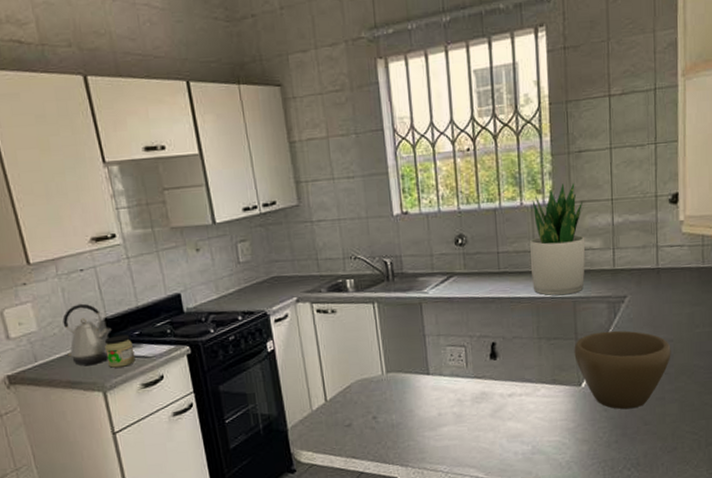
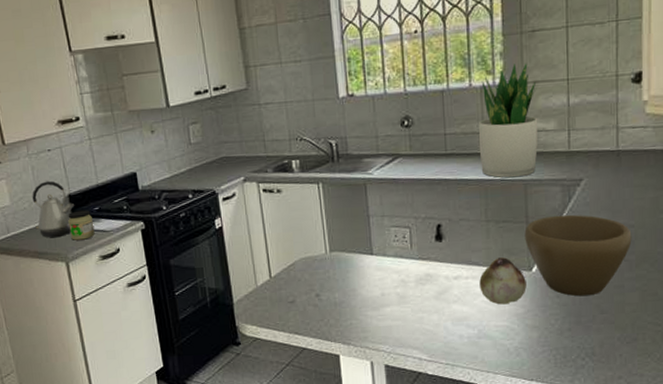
fruit: none [532,374,577,421] -> present [479,257,527,305]

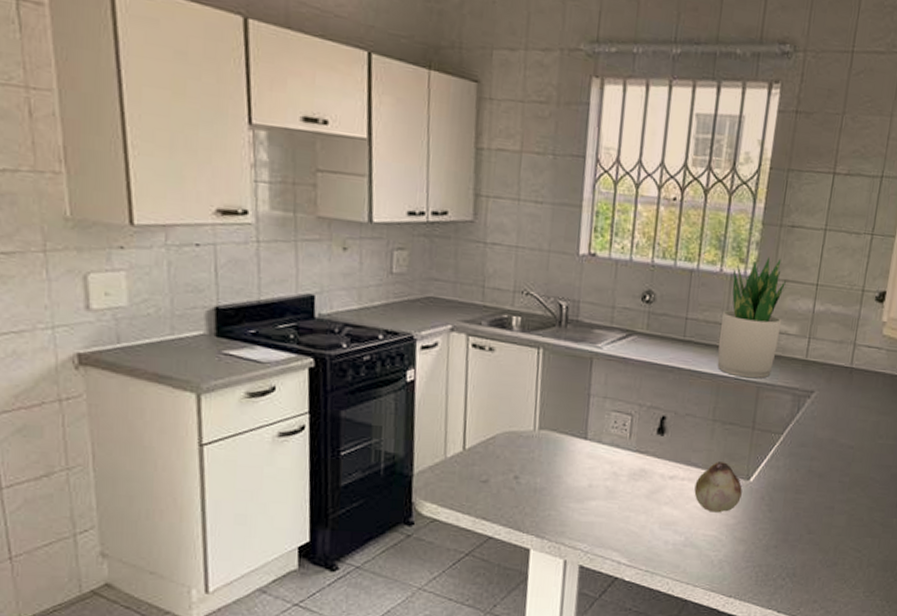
kettle: present [32,181,74,238] -> none [160,284,221,360]
jar: present [68,210,95,240] -> none [209,329,245,369]
bowl: present [524,214,632,297] -> none [748,425,850,514]

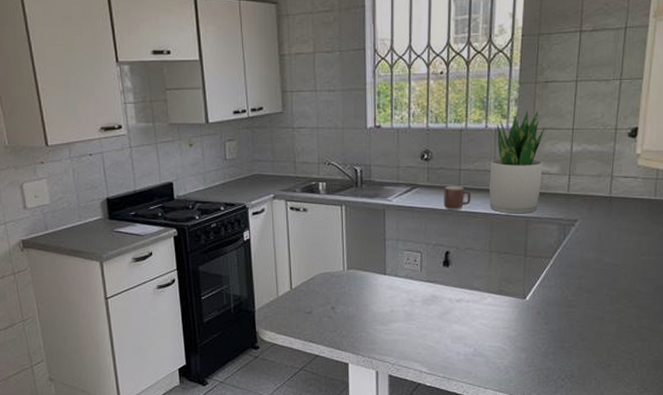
mug: none [664,336,698,367] -> present [443,185,471,210]
fruit: present [694,461,742,513] -> none [478,285,520,327]

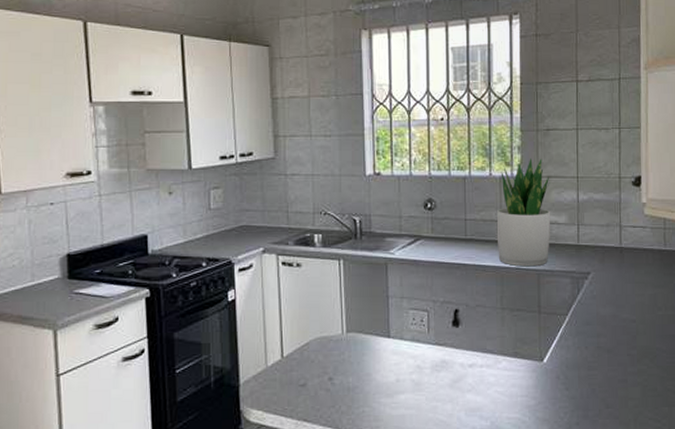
mug: present [443,185,471,210] -> none [450,236,479,264]

